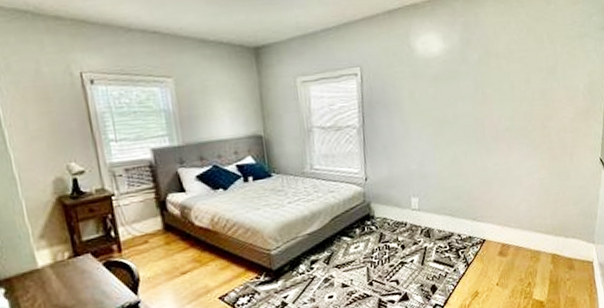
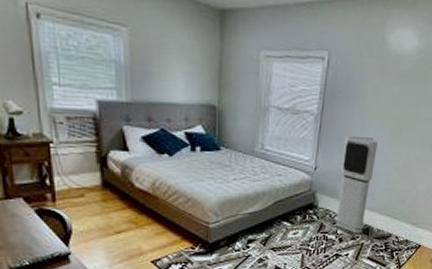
air purifier: none [390,140,425,238] -> present [334,135,378,234]

